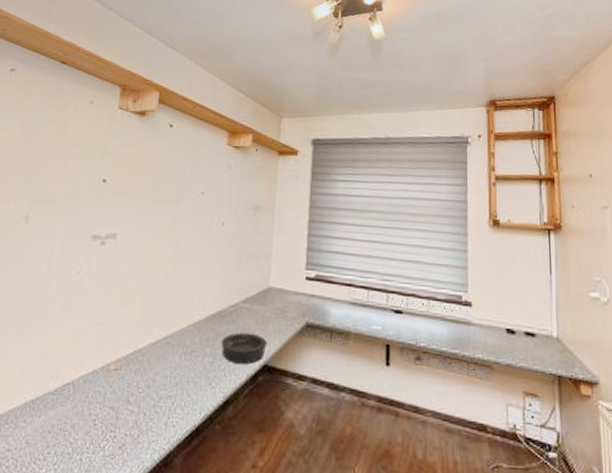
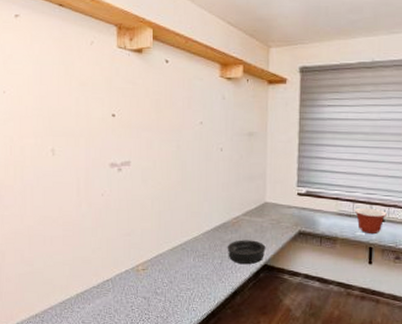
mixing bowl: none [369,296,405,329] -> present [354,207,387,235]

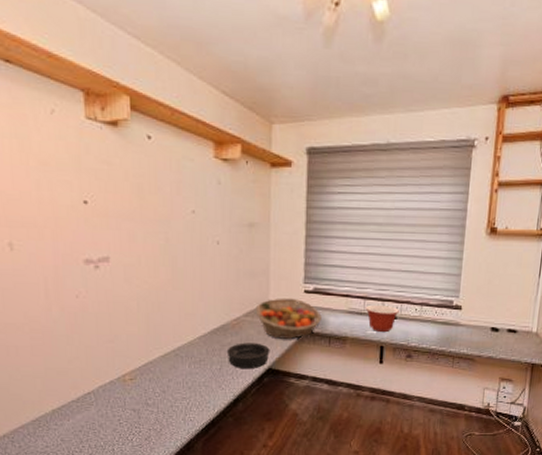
fruit basket: none [253,199,313,238] -> present [255,298,322,339]

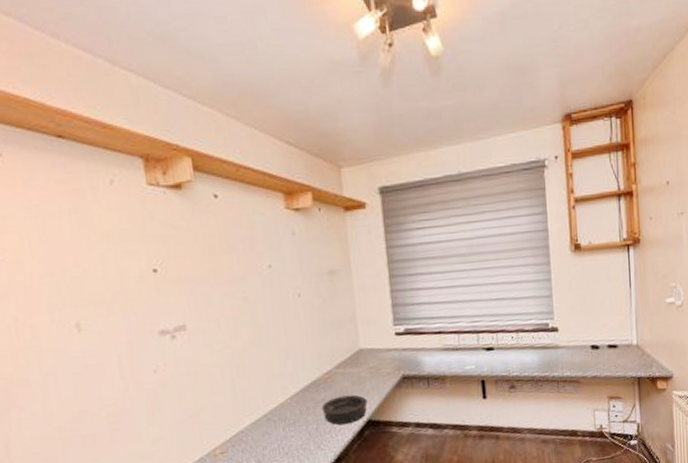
fruit basket: present [255,298,322,339] -> none [346,342,417,388]
mixing bowl: present [365,304,399,333] -> none [460,337,495,366]

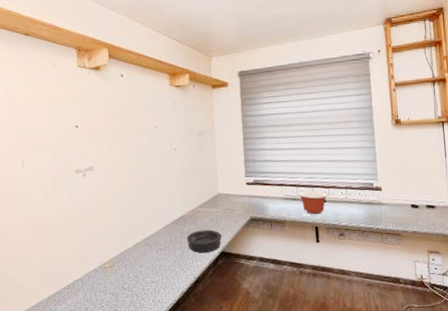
mixing bowl: none [460,337,495,366] -> present [298,190,328,215]

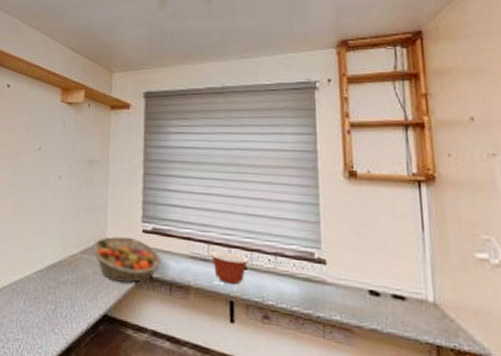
bowl: present [186,229,222,253] -> none [62,282,106,313]
fruit basket: none [207,189,263,225] -> present [92,236,161,283]

